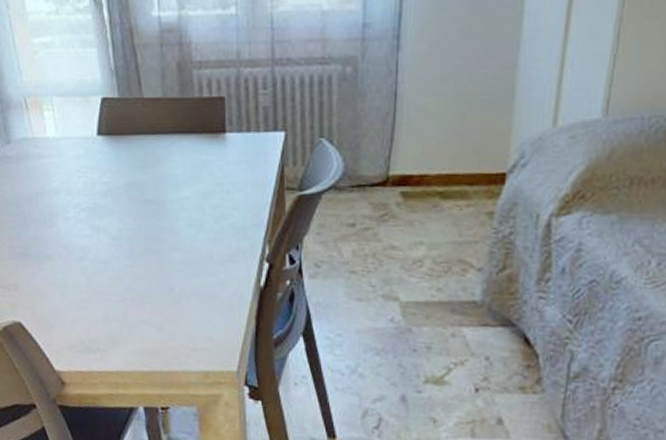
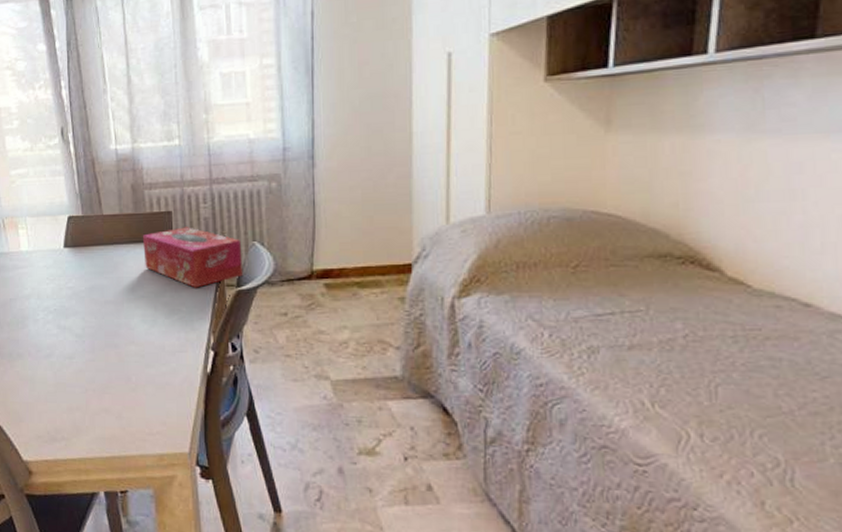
tissue box: none [189,117,306,190] -> present [142,227,242,288]

